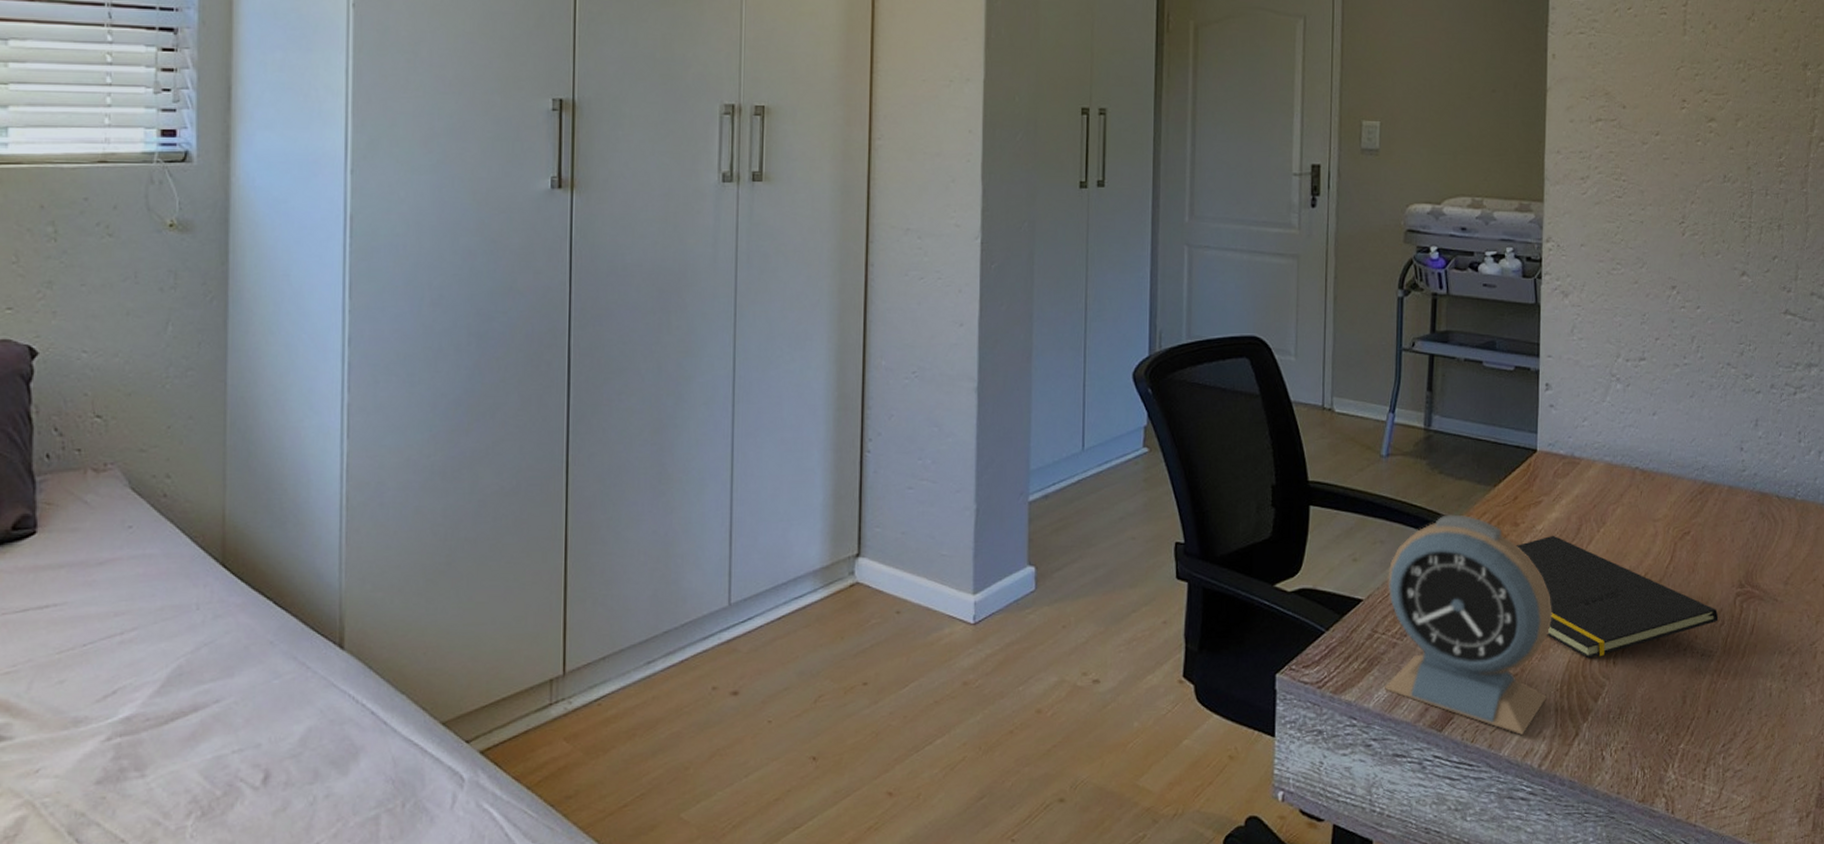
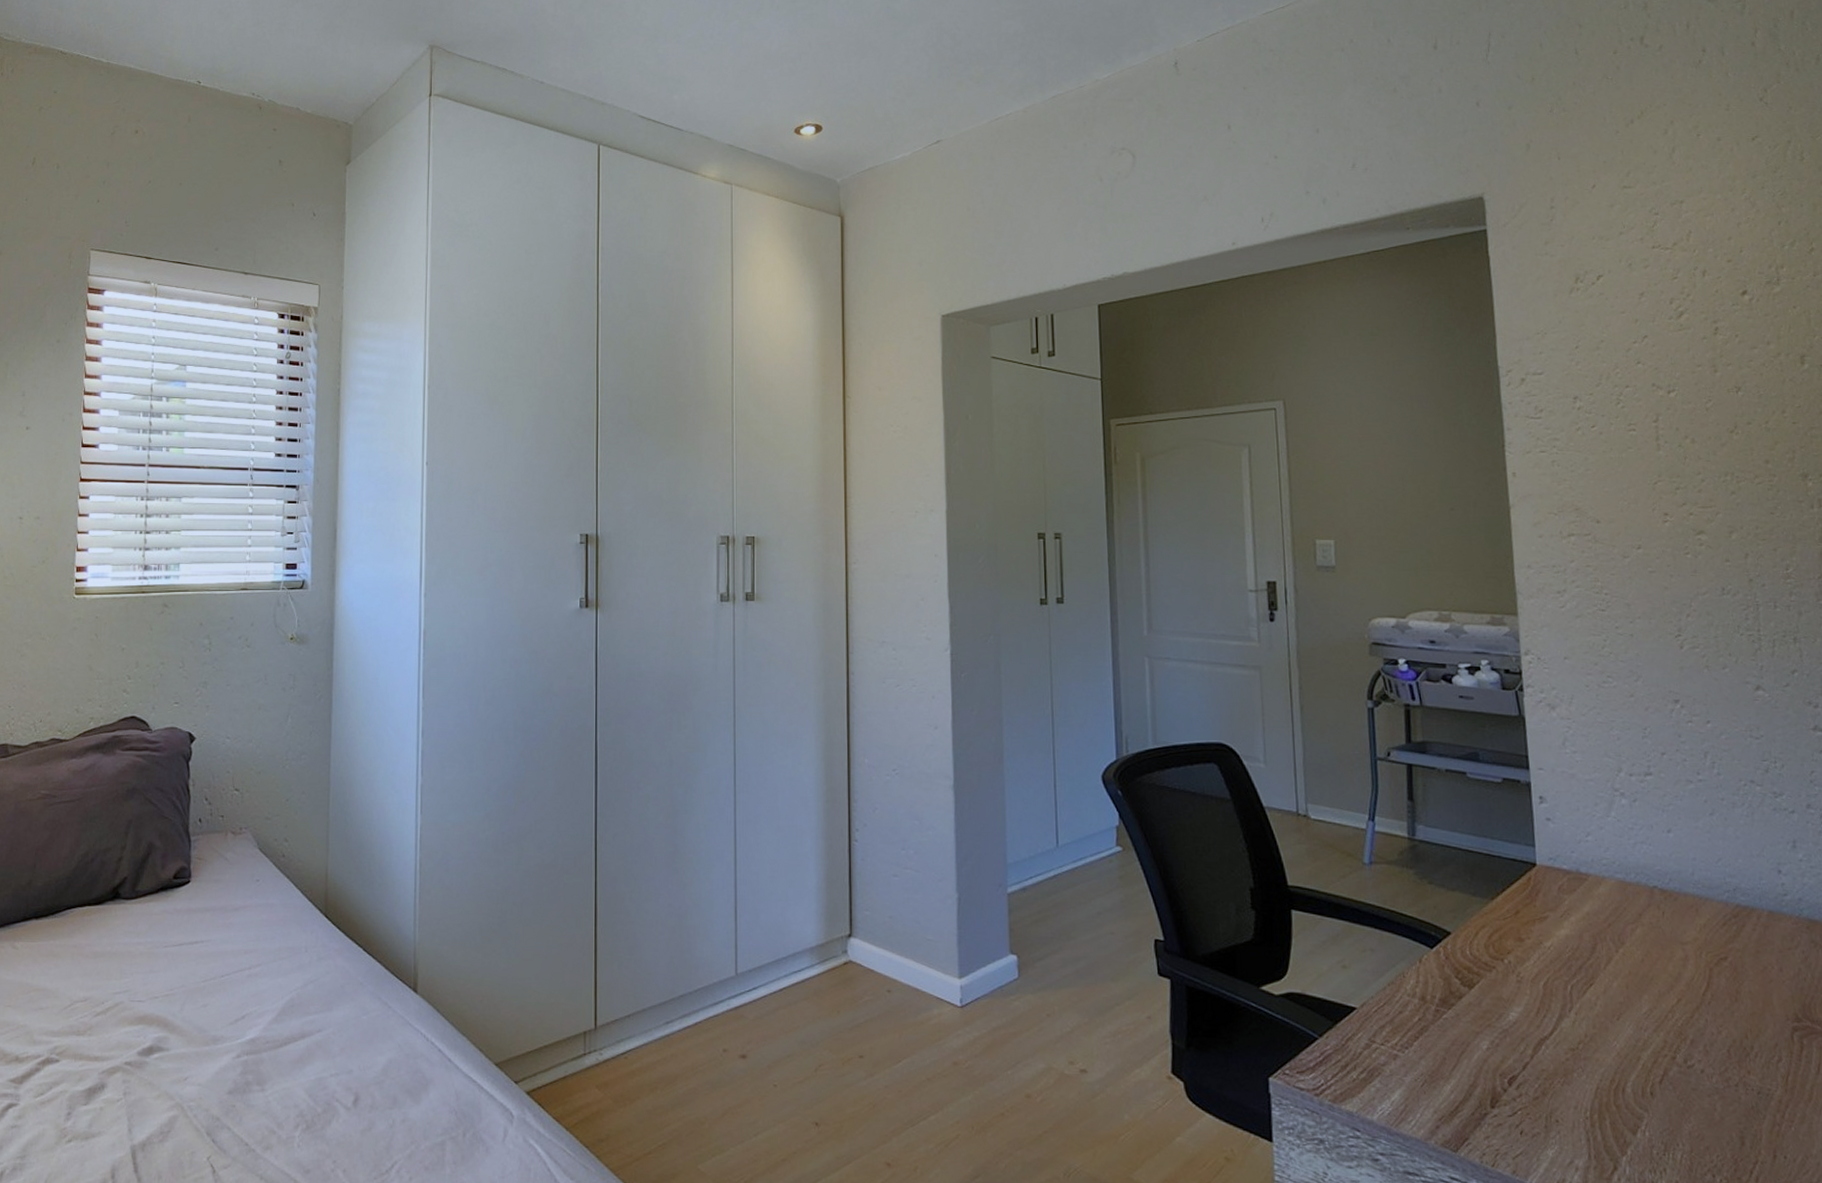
alarm clock: present [1385,514,1552,735] -> none [1381,926,1575,1163]
notepad: present [1516,535,1719,659] -> none [1522,952,1774,1088]

